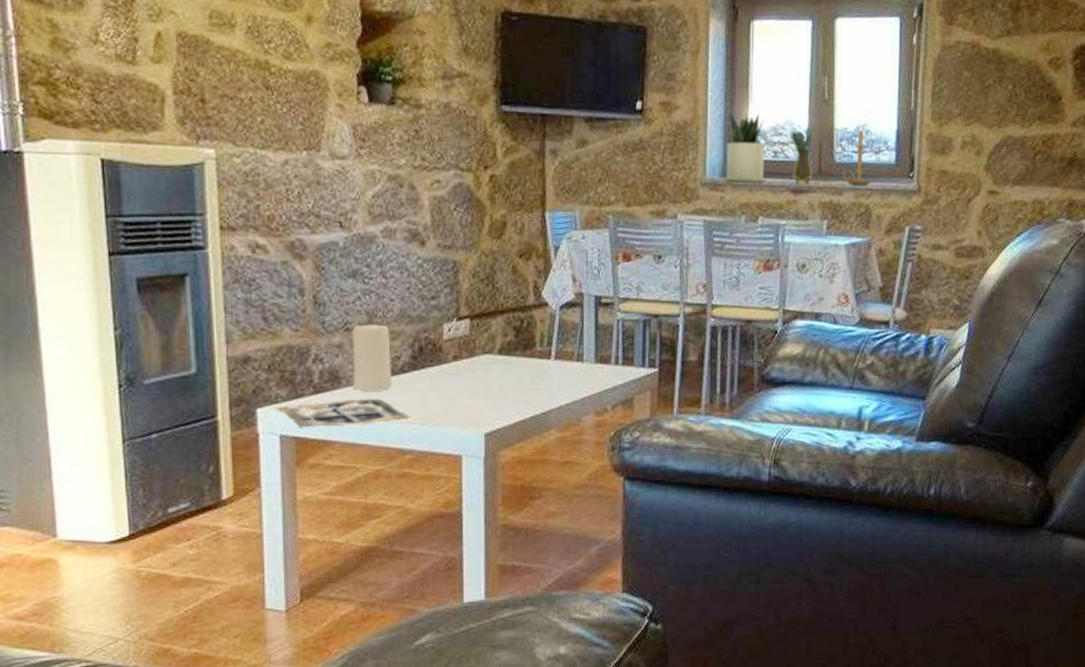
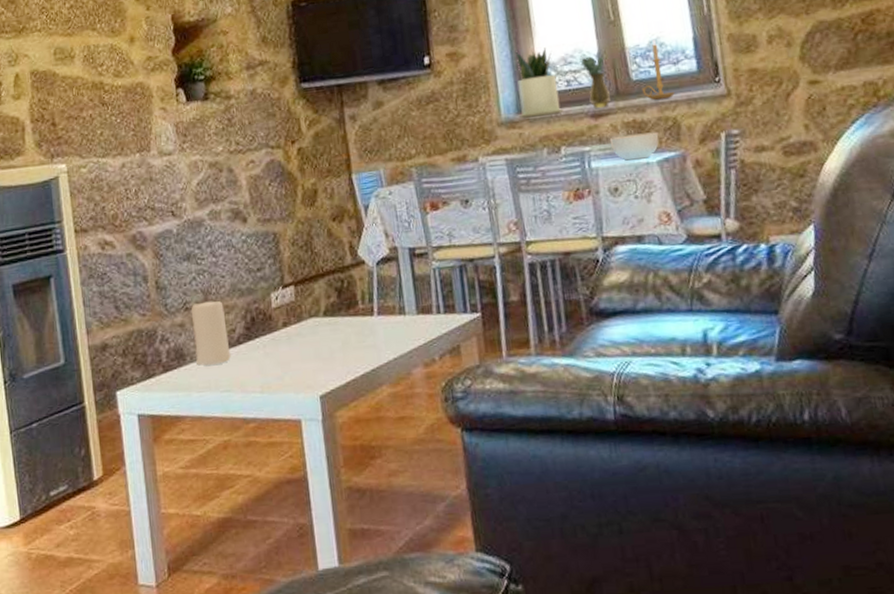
magazine: present [276,398,411,428] -> none [132,370,251,406]
bowl: none [805,214,851,241] -> present [609,131,659,162]

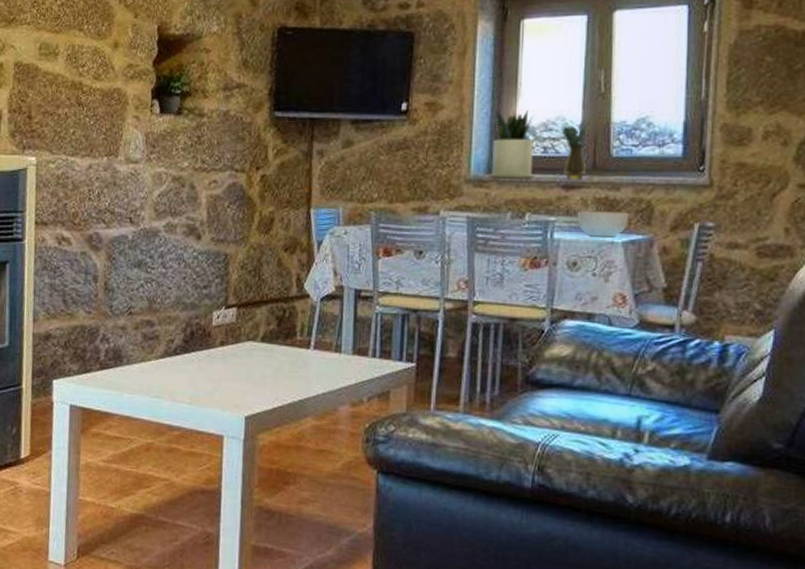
candle: present [191,301,231,367] -> none [132,309,166,371]
candle holder: present [642,39,675,101] -> none [620,117,654,181]

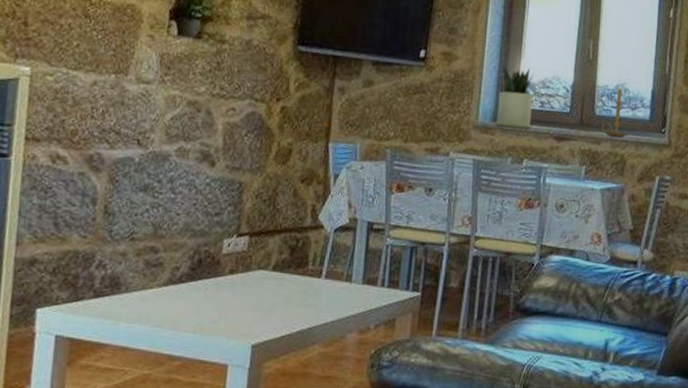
vase: present [561,123,587,181] -> none [556,82,577,134]
bowl: present [577,211,629,239] -> none [565,160,607,185]
candle holder: none [620,117,654,181] -> present [602,84,627,138]

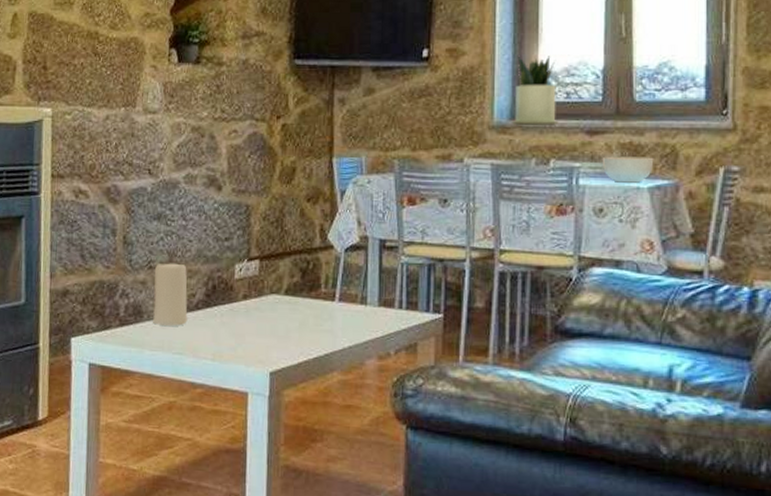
candle: none [131,235,173,300] -> present [153,263,188,327]
bowl: none [565,160,607,185] -> present [602,156,654,184]
candle holder: present [602,84,627,138] -> none [644,62,678,126]

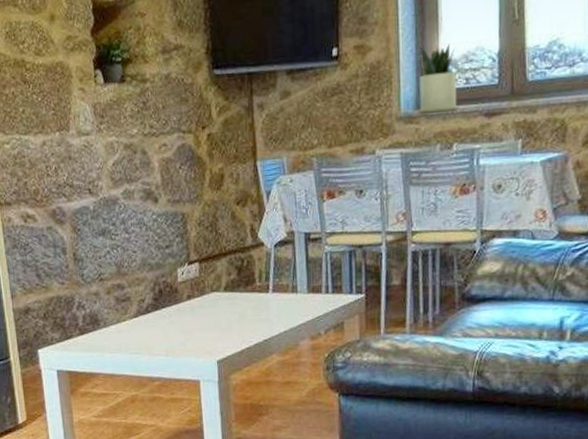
candle: present [153,263,188,327] -> none [105,273,140,331]
bowl: present [602,156,654,184] -> none [499,132,546,160]

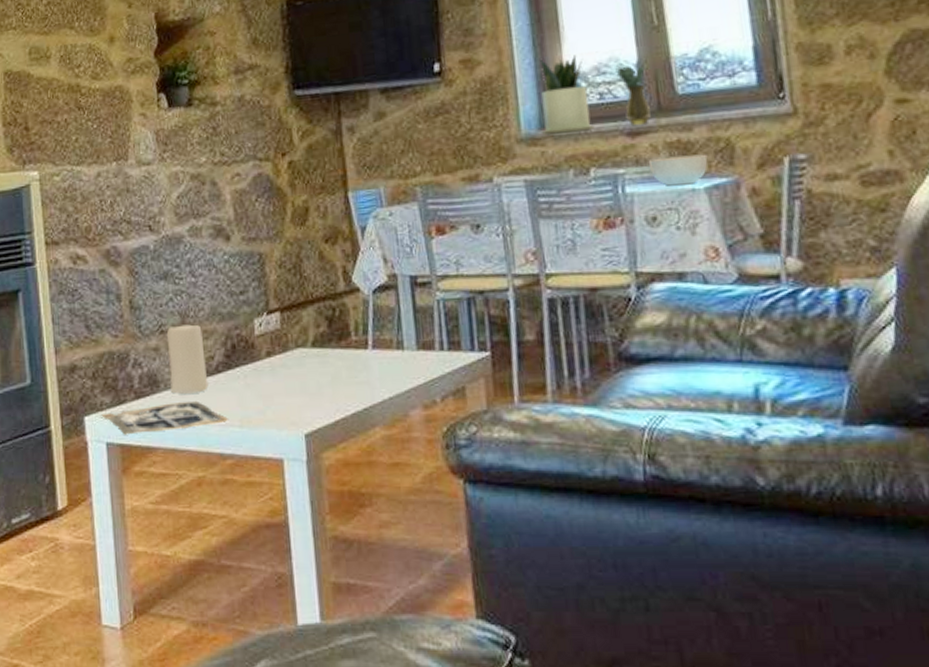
magazine: none [52,335,157,364] -> present [101,400,229,435]
candle: none [105,273,140,331] -> present [166,324,209,395]
vase: none [481,52,505,108] -> present [615,63,651,127]
bowl: none [499,132,546,160] -> present [648,154,708,187]

